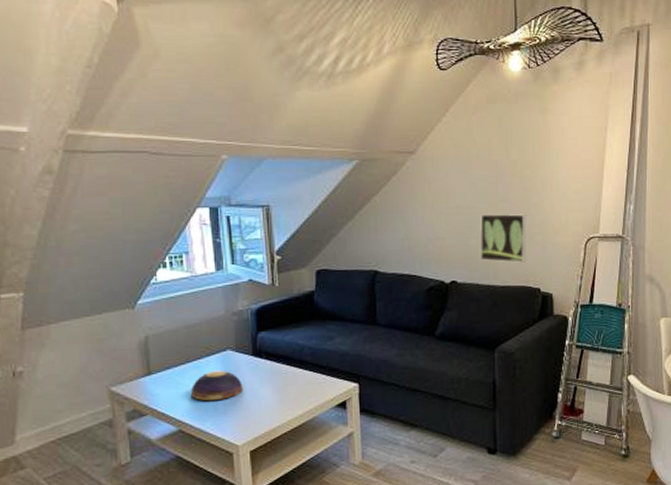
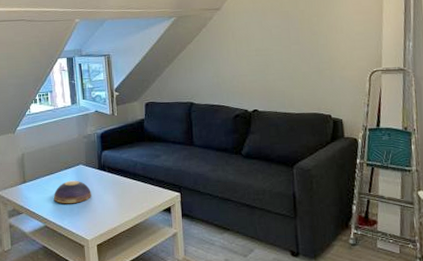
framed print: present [480,214,527,263] -> none [276,53,317,94]

